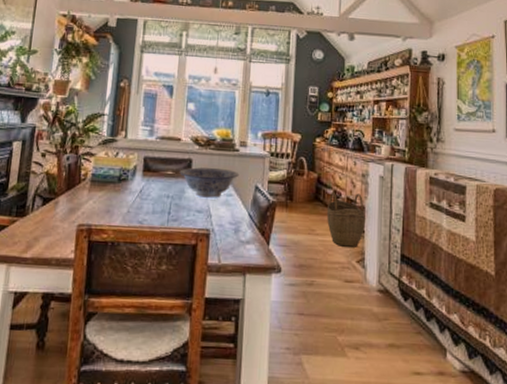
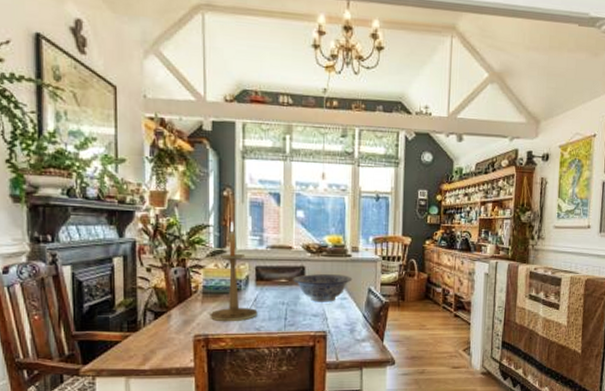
candlestick: none [95,111,142,213] -> present [210,221,258,322]
woven basket: present [326,192,365,247] -> none [436,290,471,338]

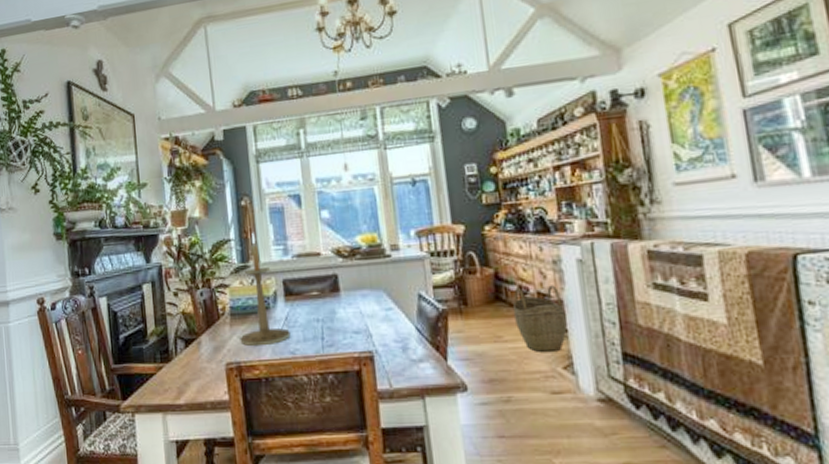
bowl: present [293,274,353,304] -> none [325,280,397,317]
woven basket: none [436,290,471,338] -> present [513,285,568,352]

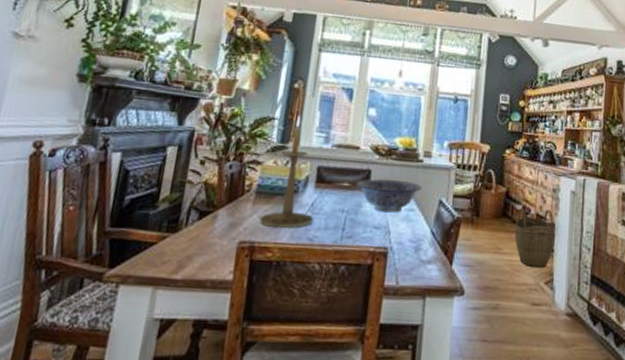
bowl: none [325,280,397,317] -> present [356,179,423,214]

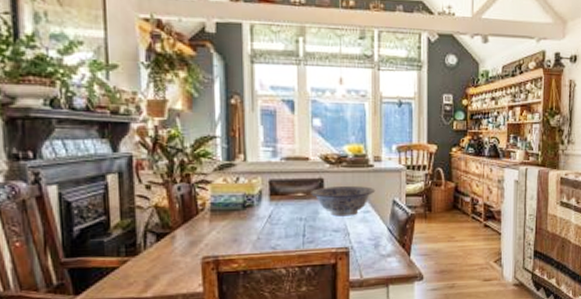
candlestick: present [259,115,313,229] -> none [219,131,273,242]
woven basket: present [514,207,555,268] -> none [464,199,502,250]

